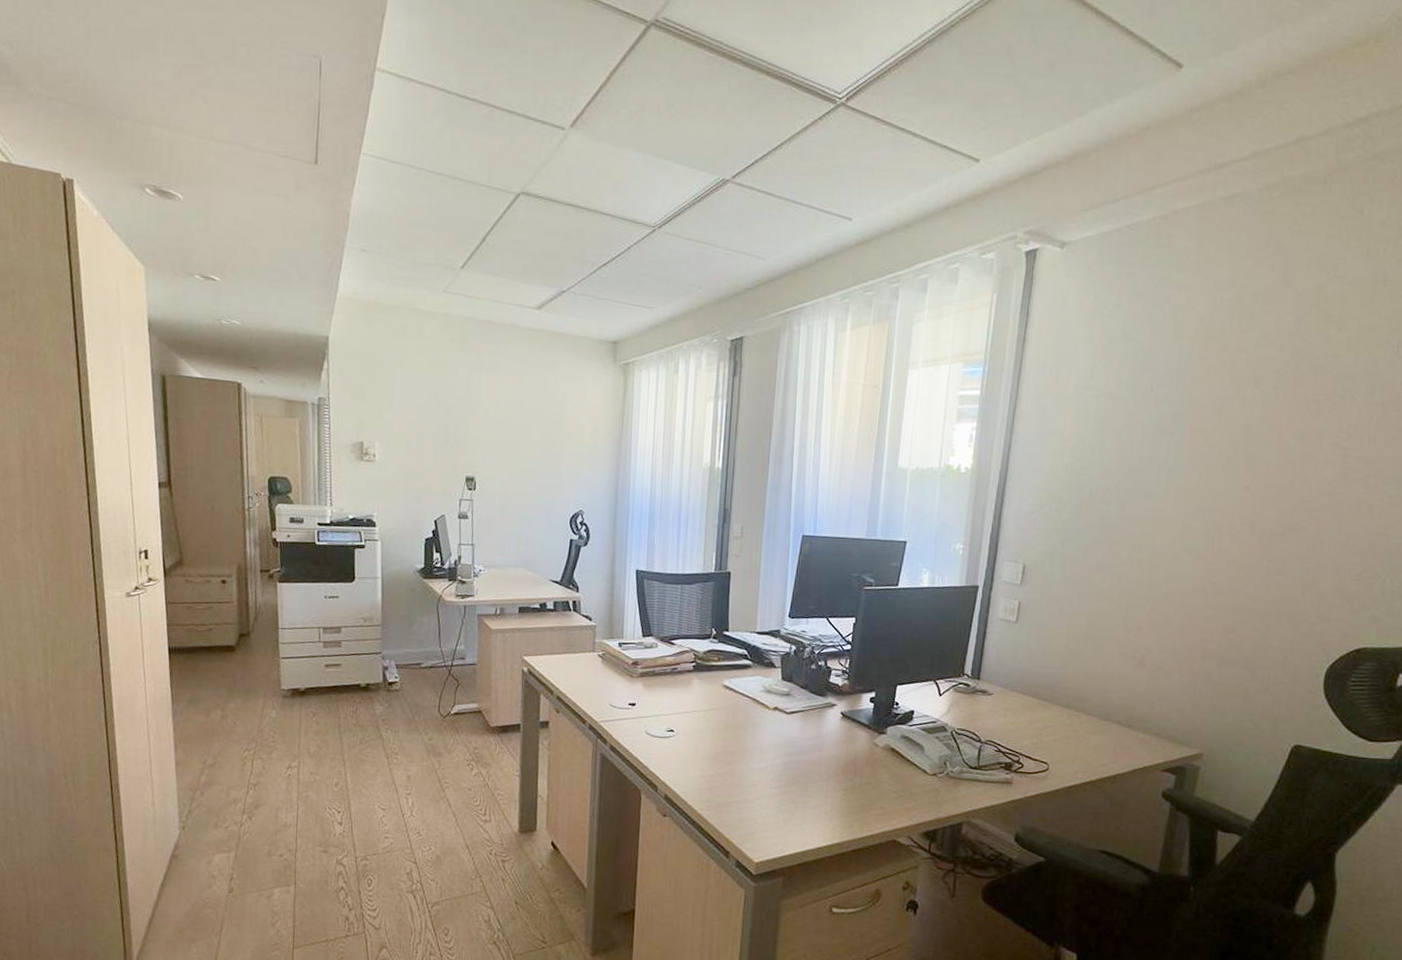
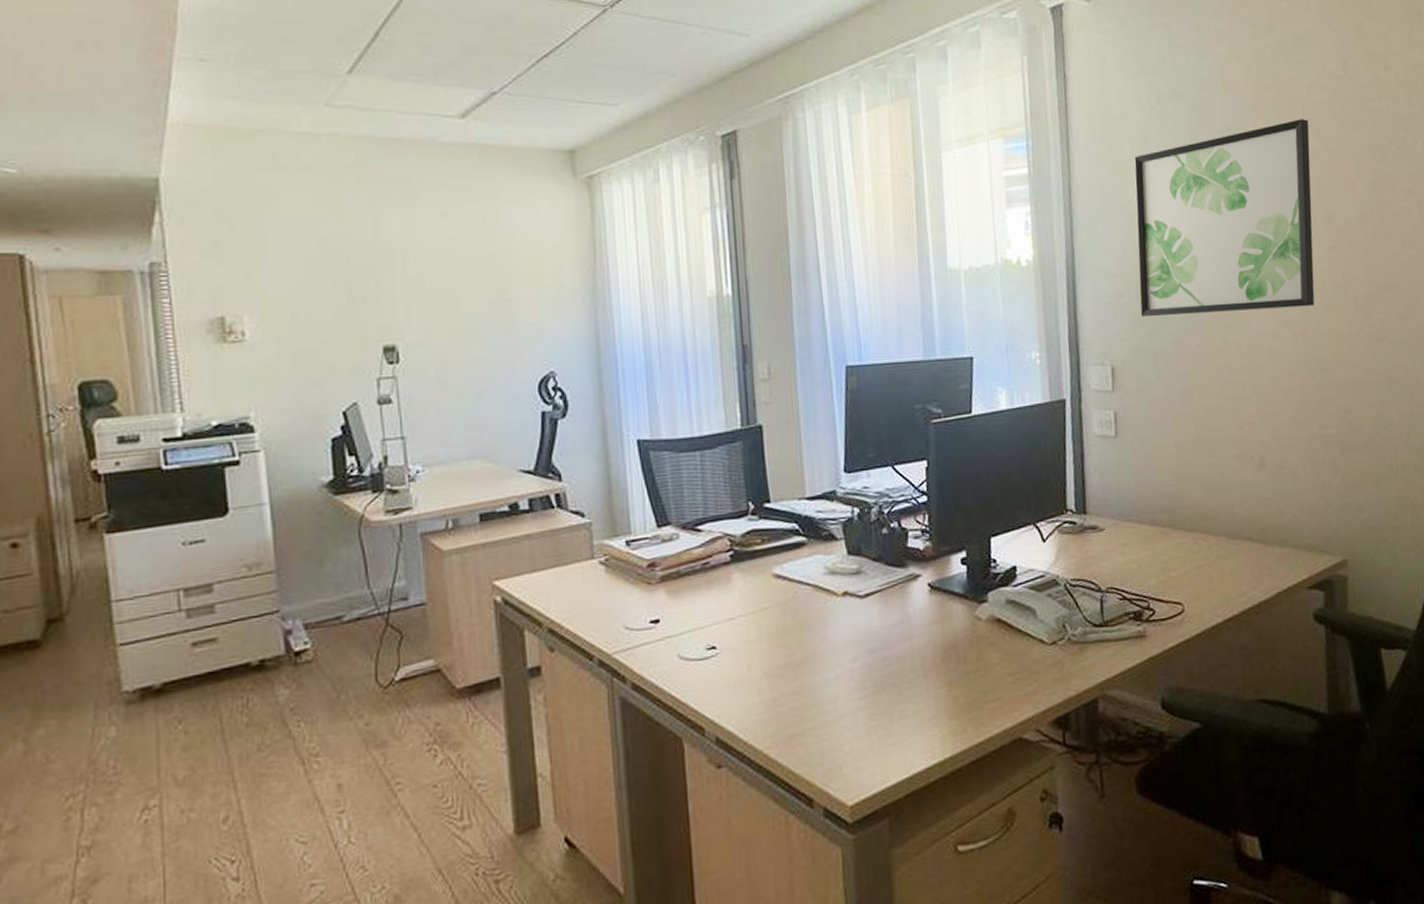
wall art: none [1057,369,1250,537] -> present [1134,119,1315,316]

